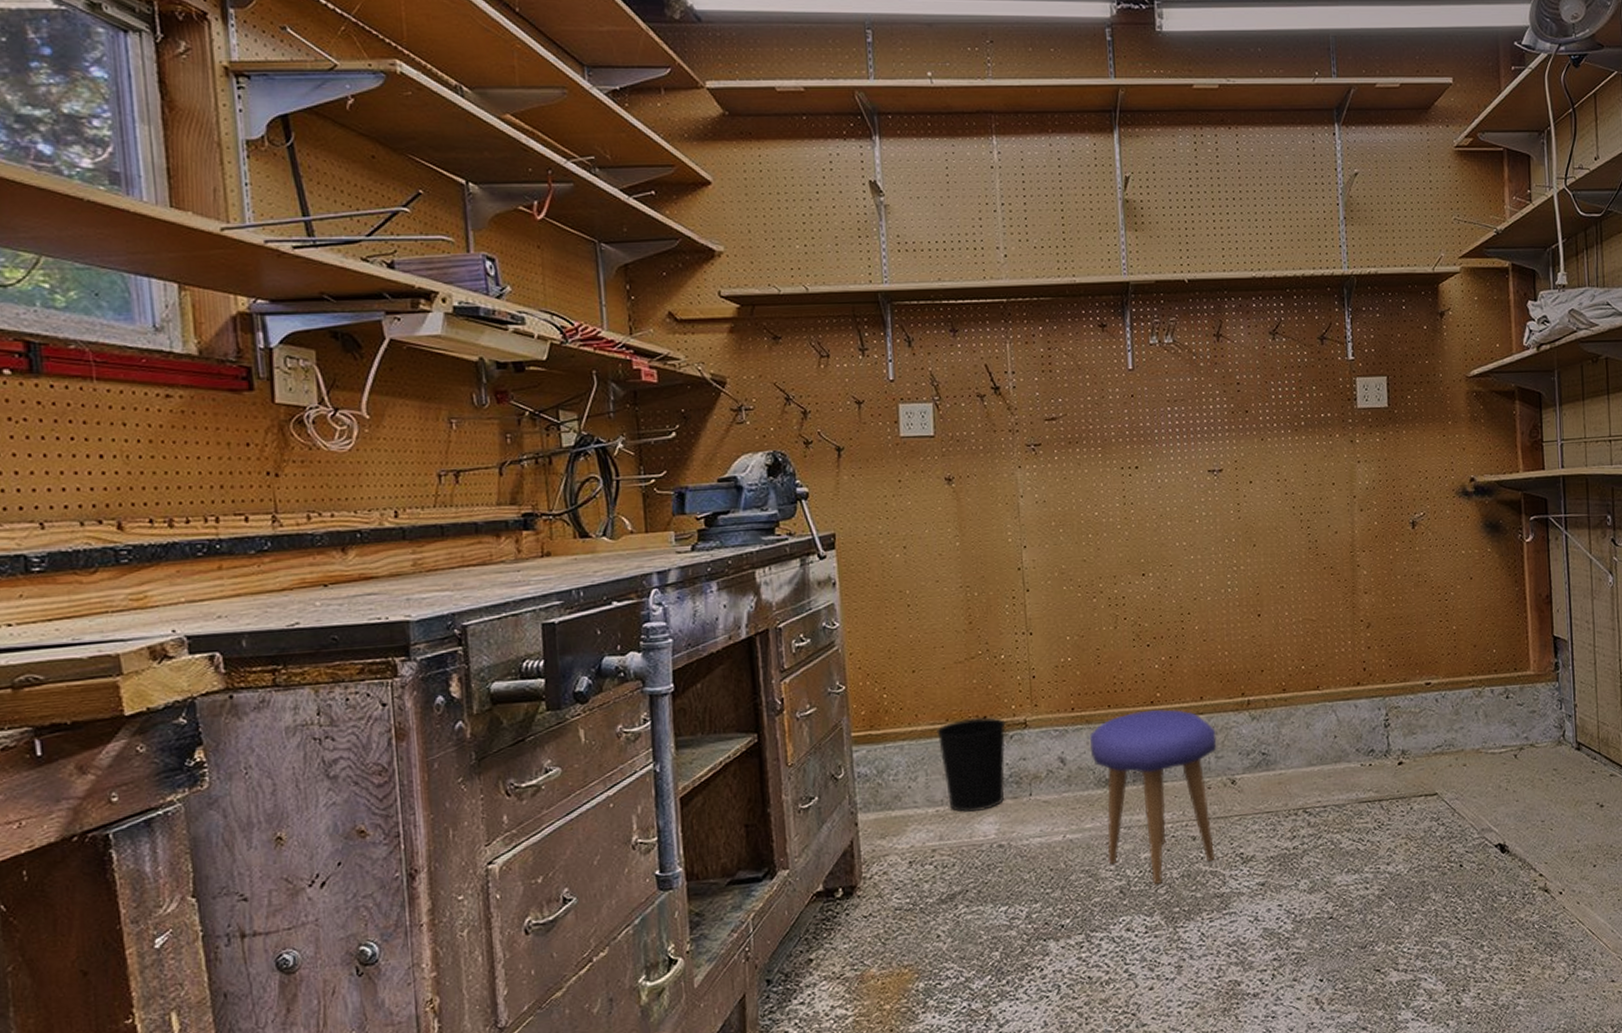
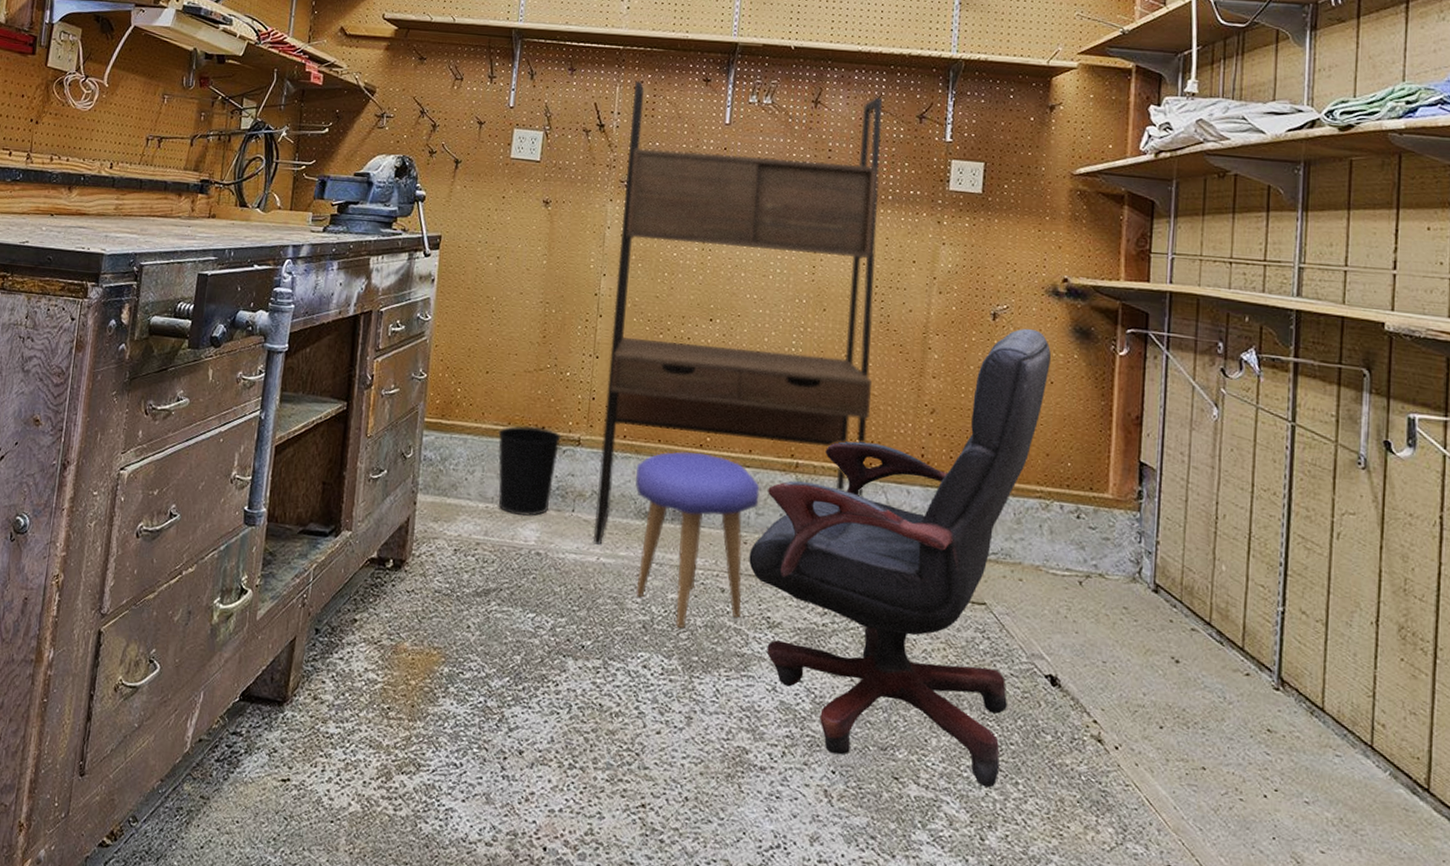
desk: none [1026,323,1315,823] -> present [592,80,883,545]
office chair: none [1215,530,1469,964] -> present [749,328,1052,788]

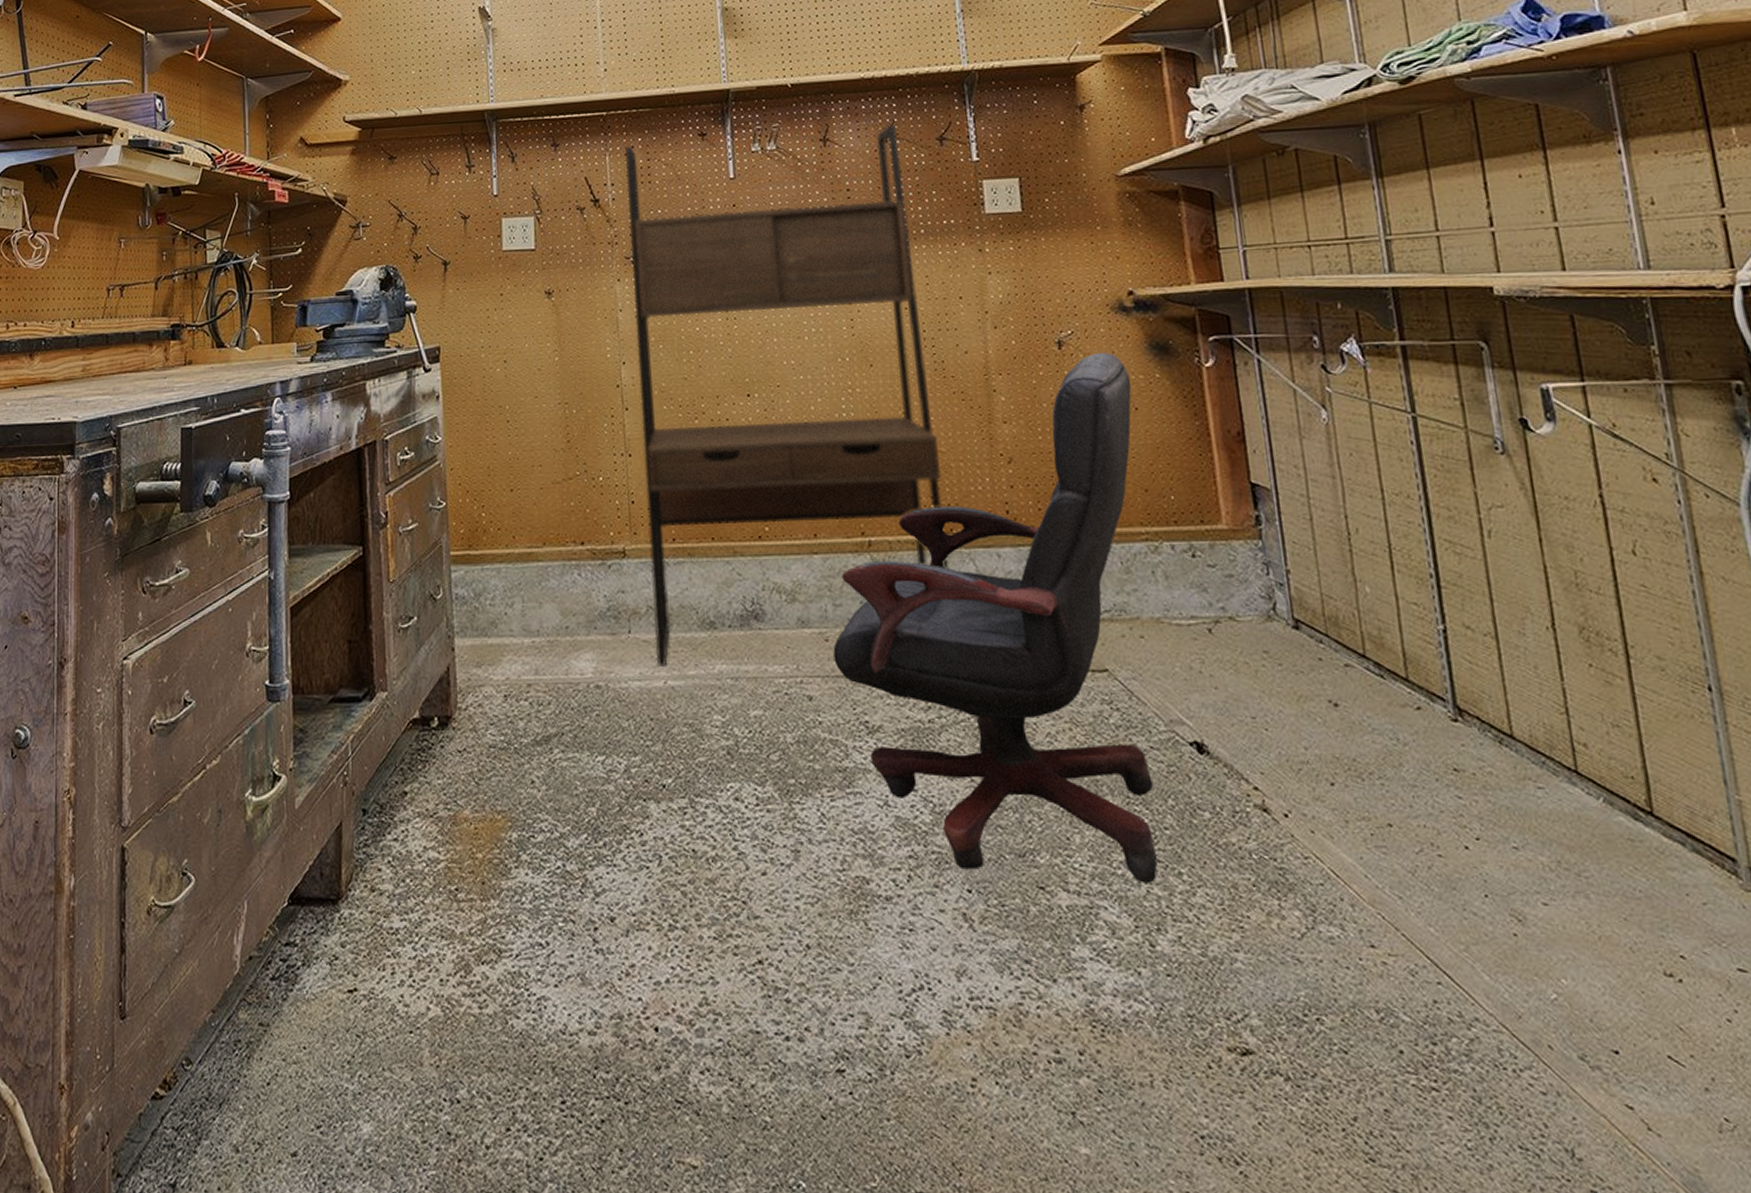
wastebasket: present [498,426,561,516] -> none [533,543,604,646]
stool: present [635,452,760,629] -> none [693,545,835,750]

